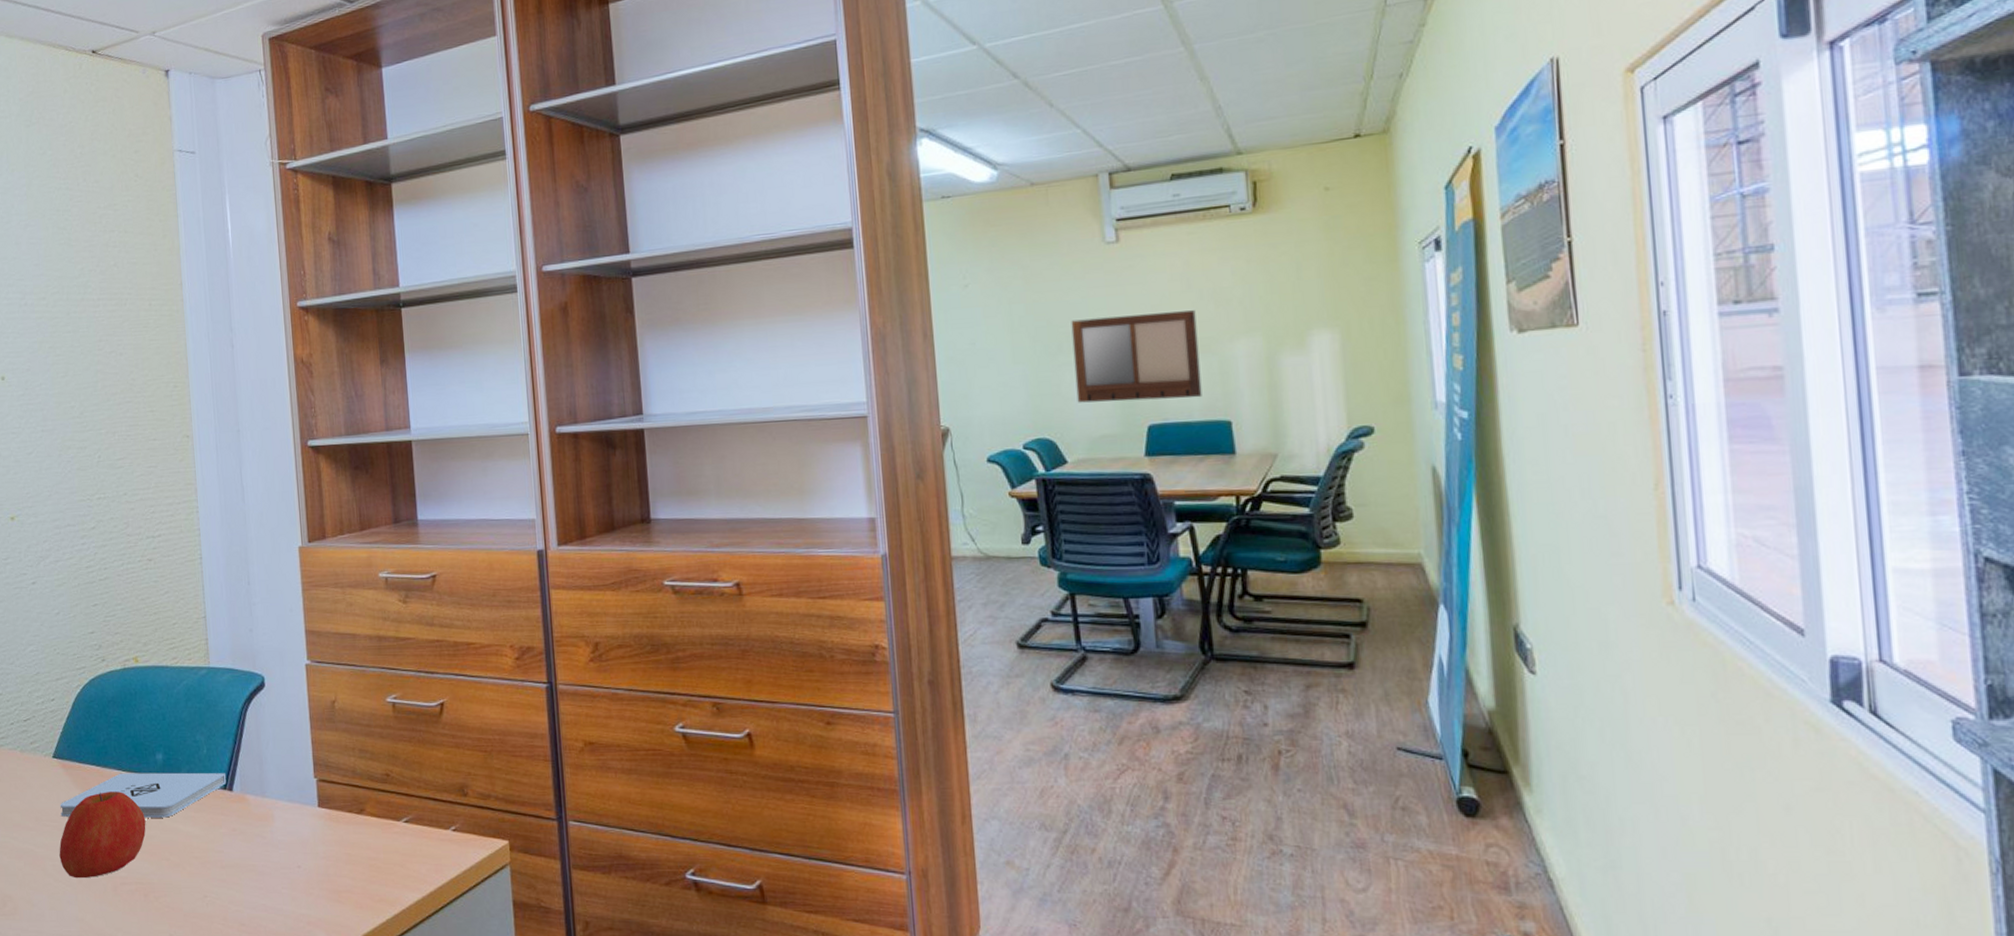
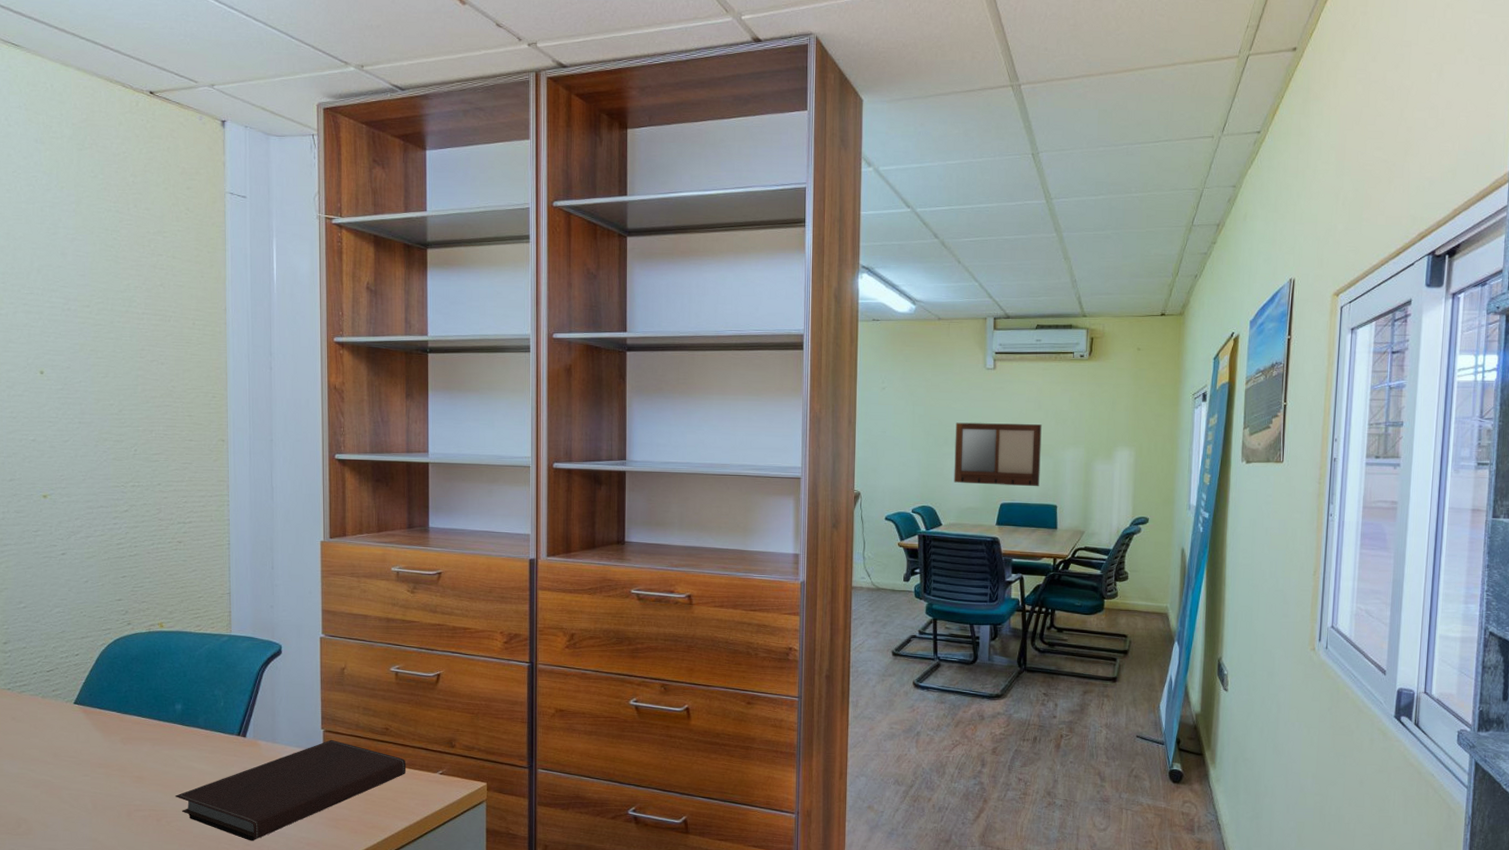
apple: present [59,792,146,879] -> none [76,734,162,806]
notepad: present [60,772,227,818] -> none [79,719,241,757]
notebook: none [161,790,414,920] -> present [174,739,406,841]

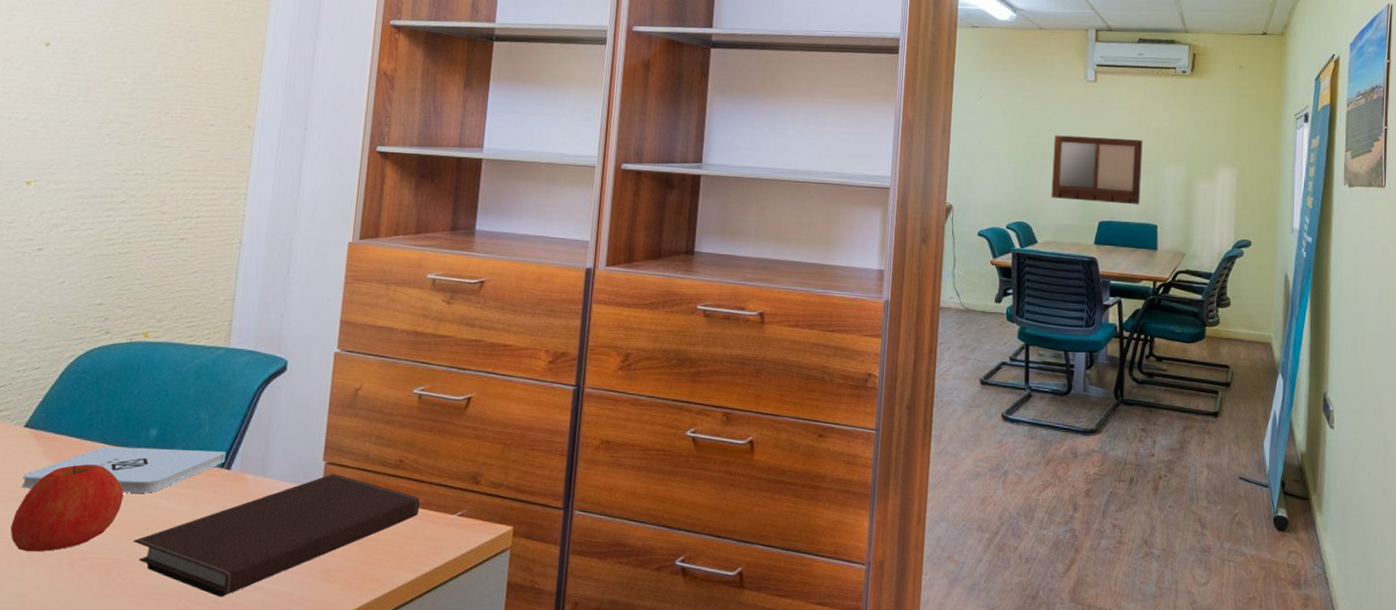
apple: none [76,734,162,806] -> present [10,464,124,552]
notepad: none [79,719,241,757] -> present [21,446,226,493]

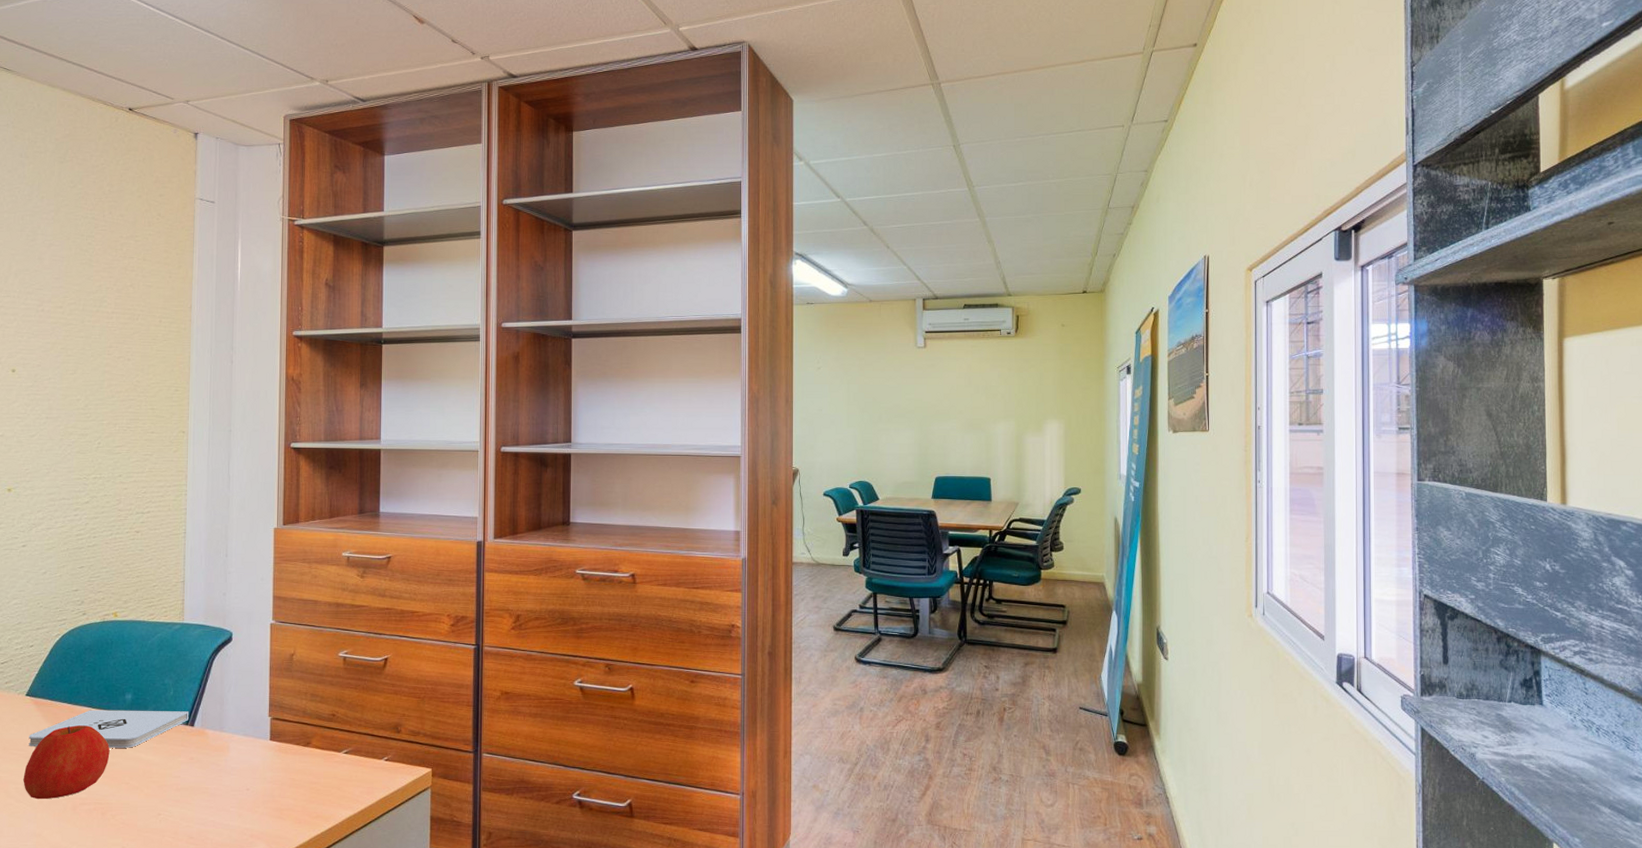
notebook: present [132,473,420,597] -> none [120,727,352,834]
writing board: present [1051,135,1143,205] -> none [889,399,973,460]

